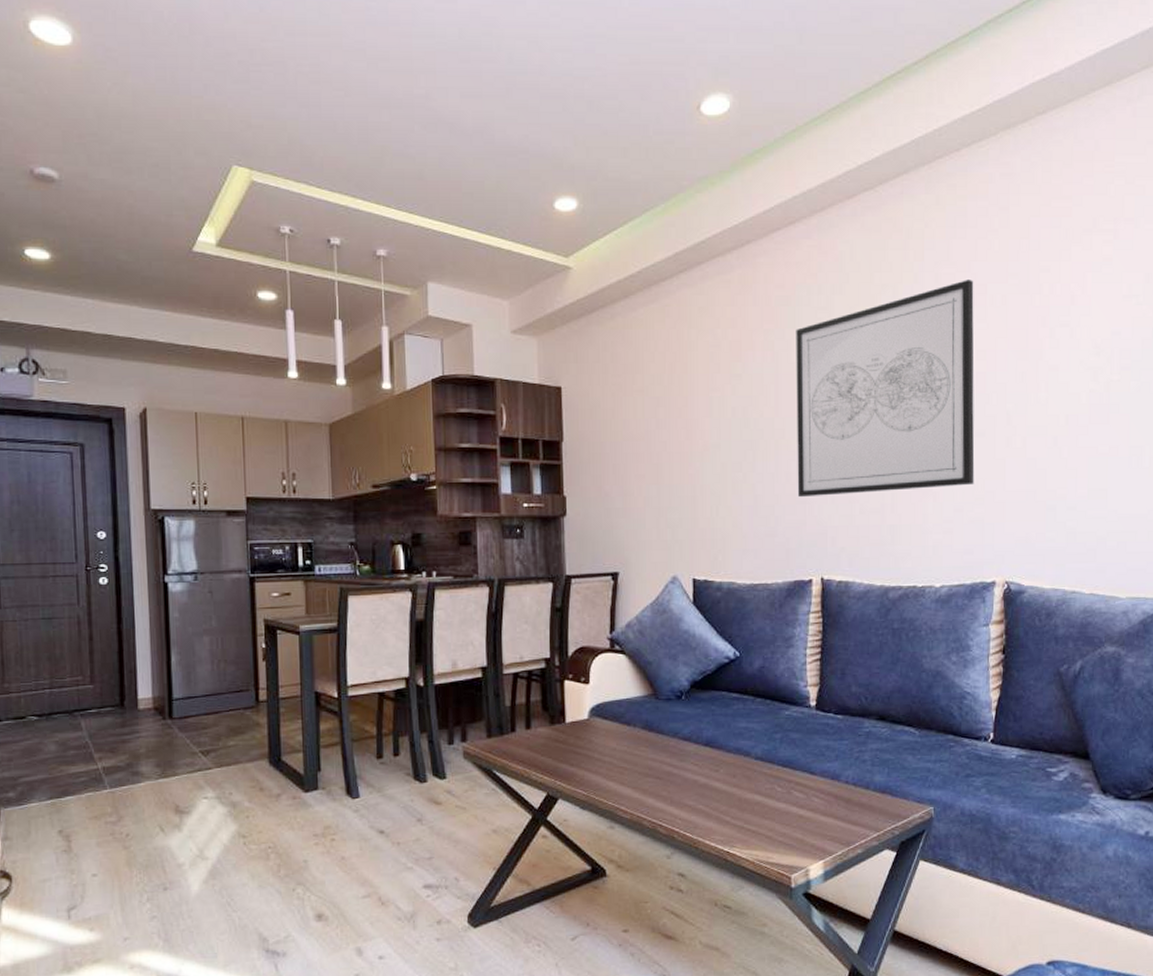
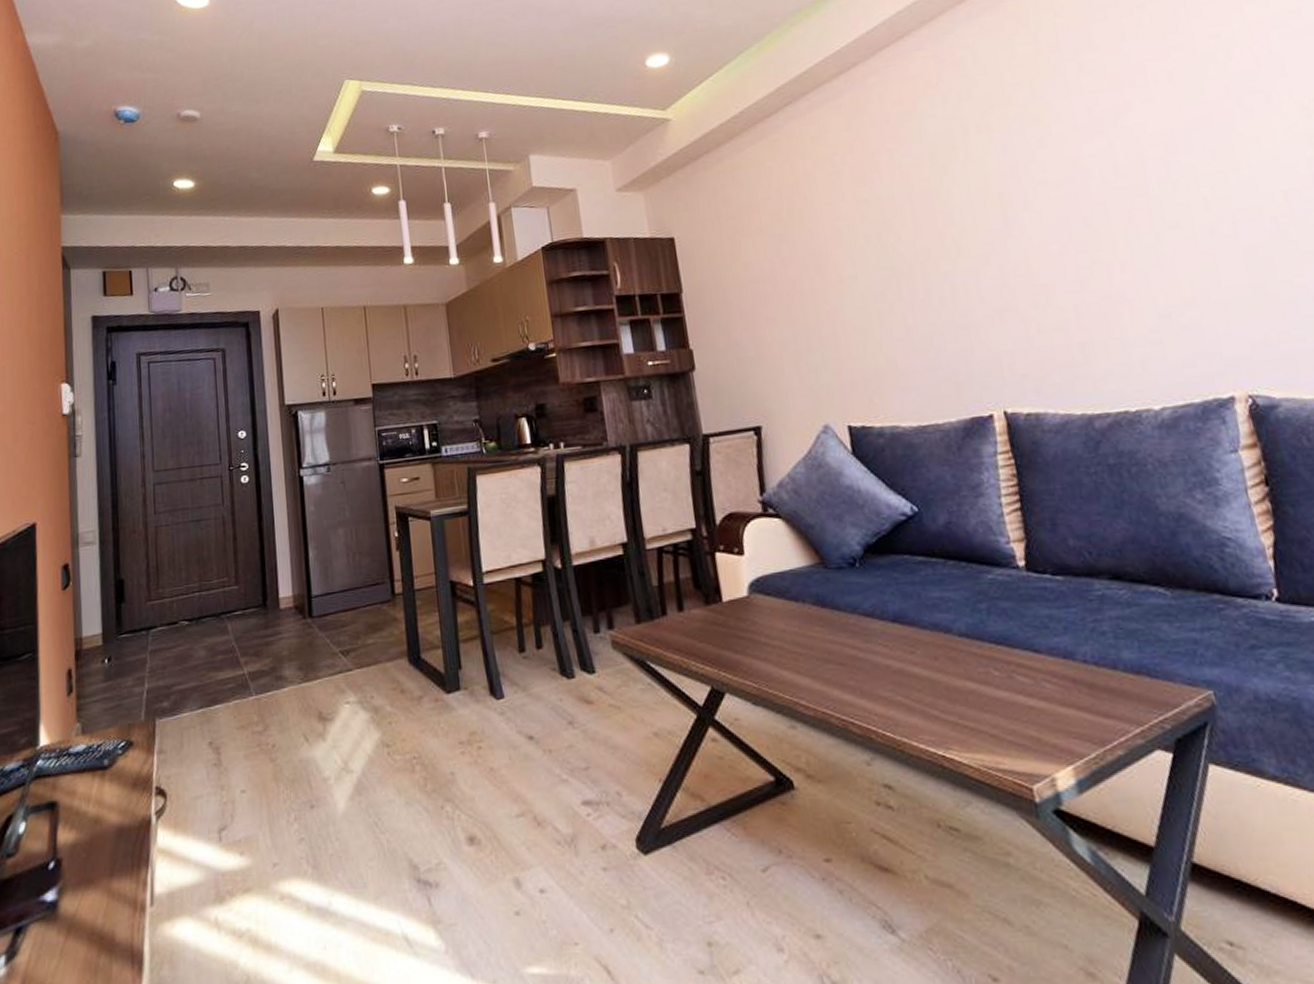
wall art: present [796,280,975,498] -> none [923,61,1179,323]

